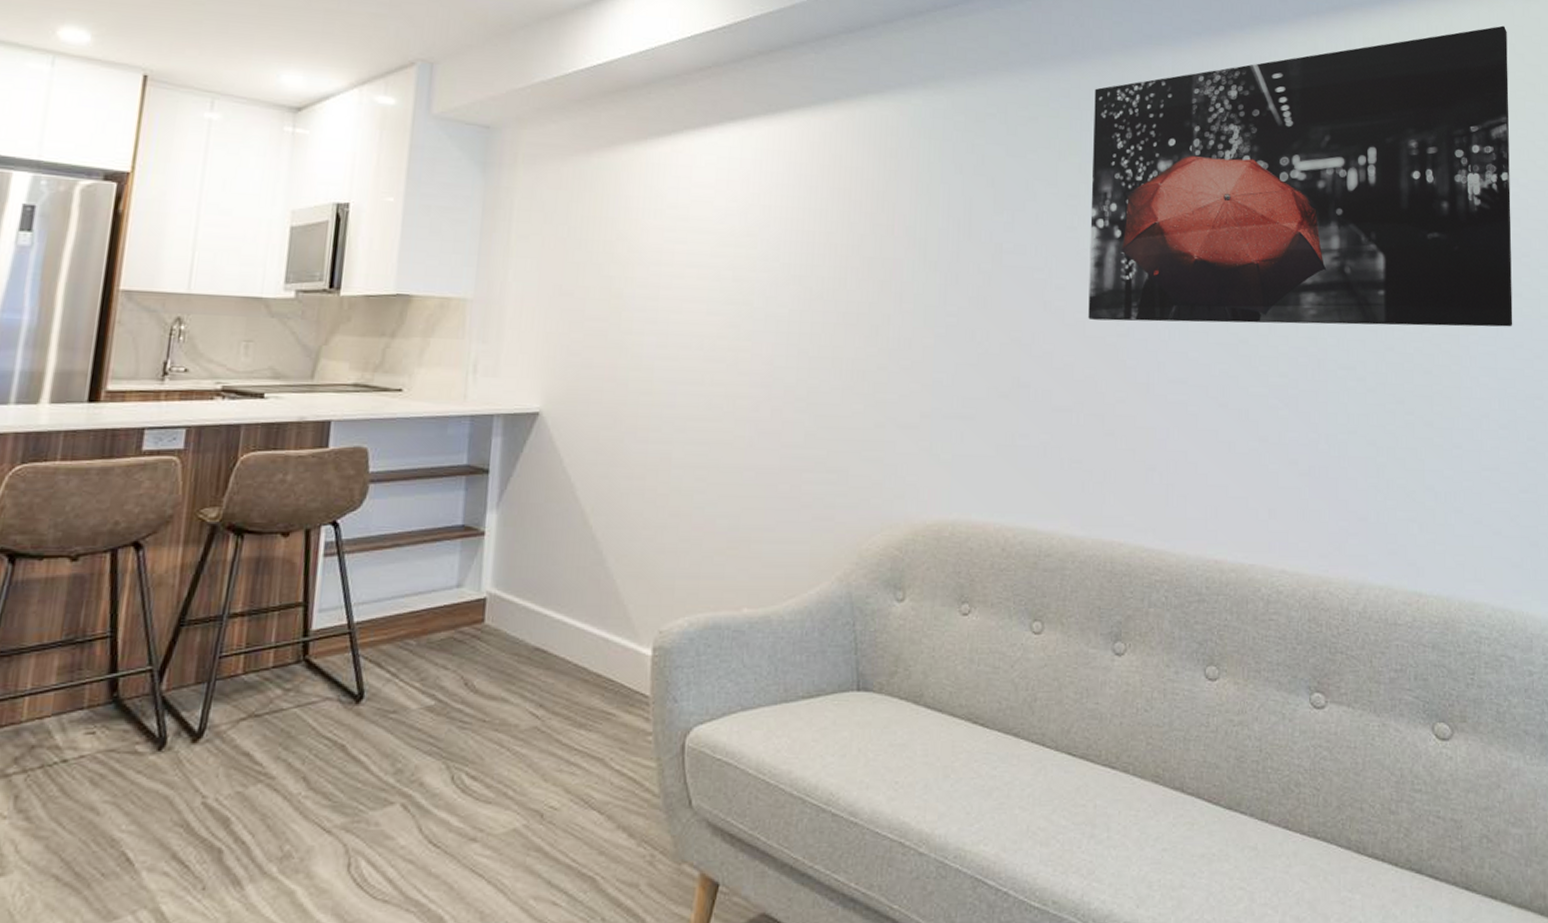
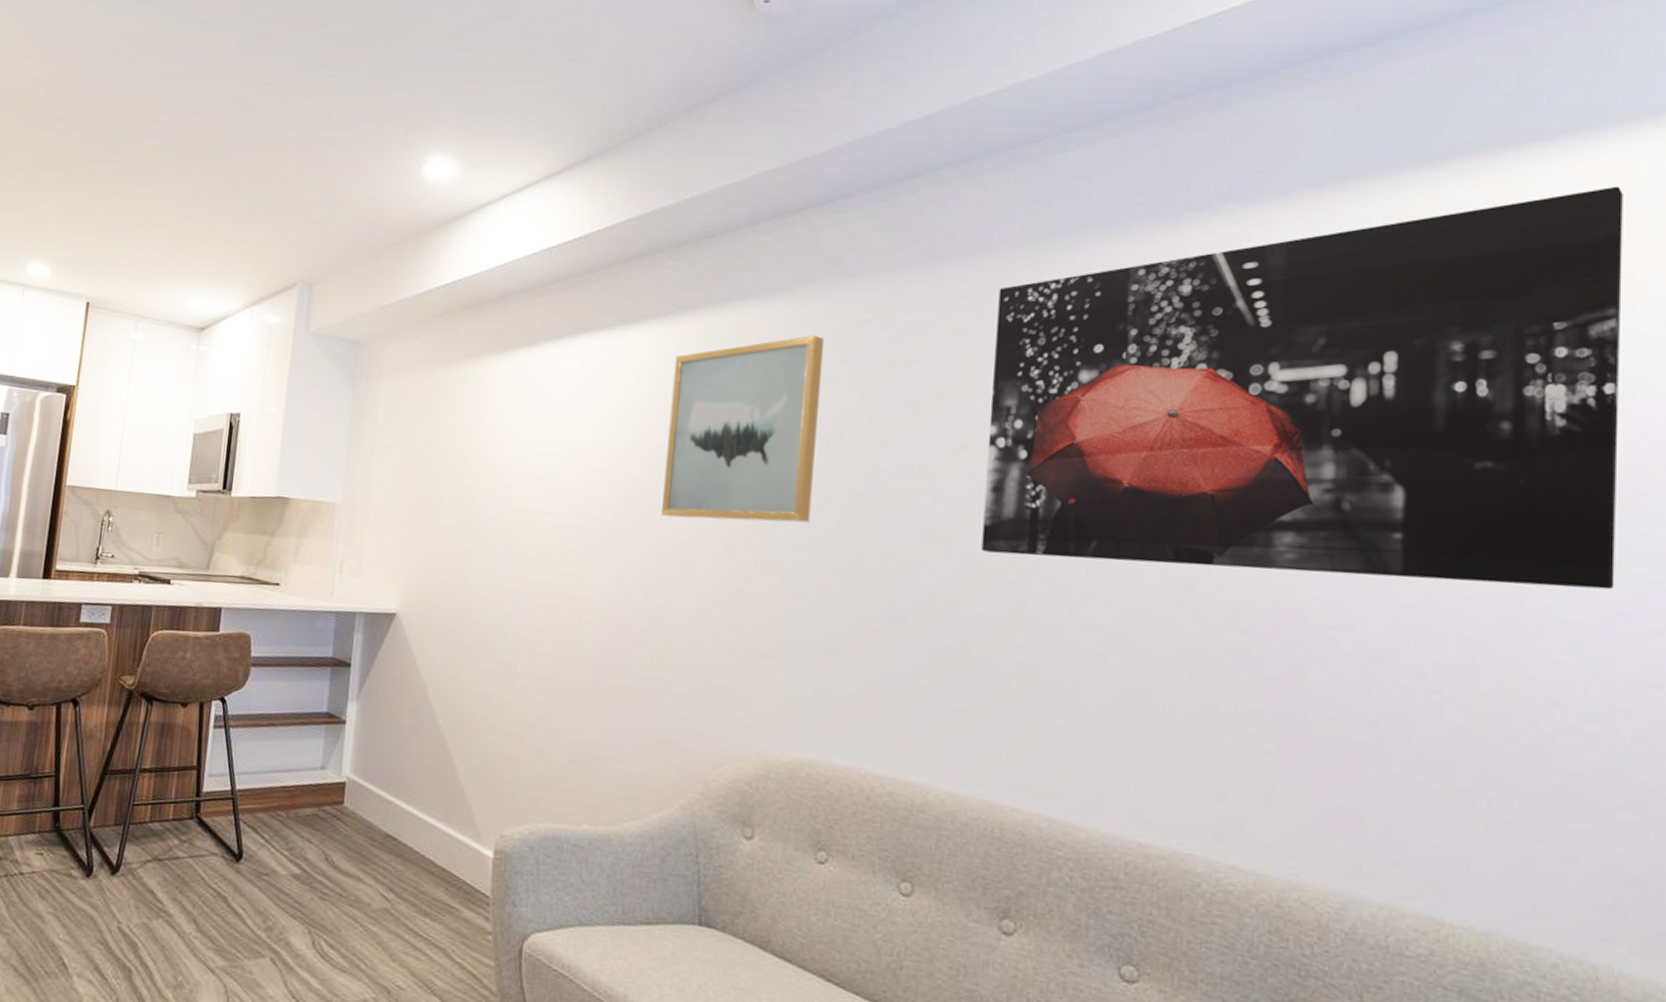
wall art: none [811,127,953,301] -> present [661,335,825,523]

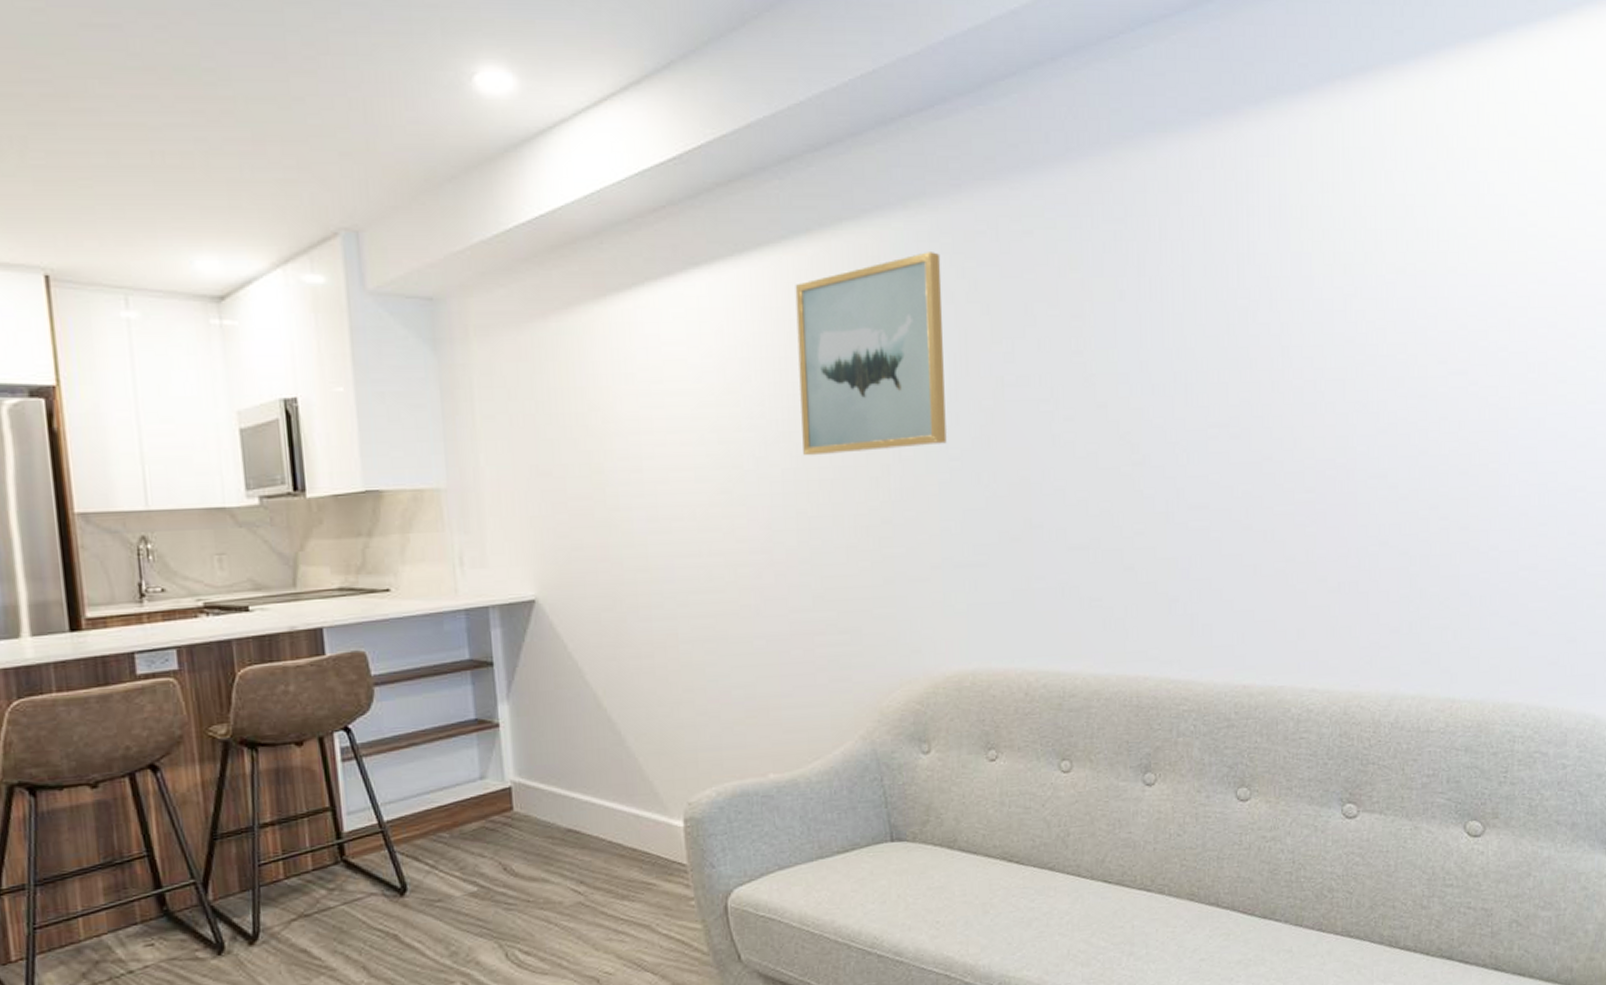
wall art: present [981,186,1623,590] -> none [1094,71,1558,450]

